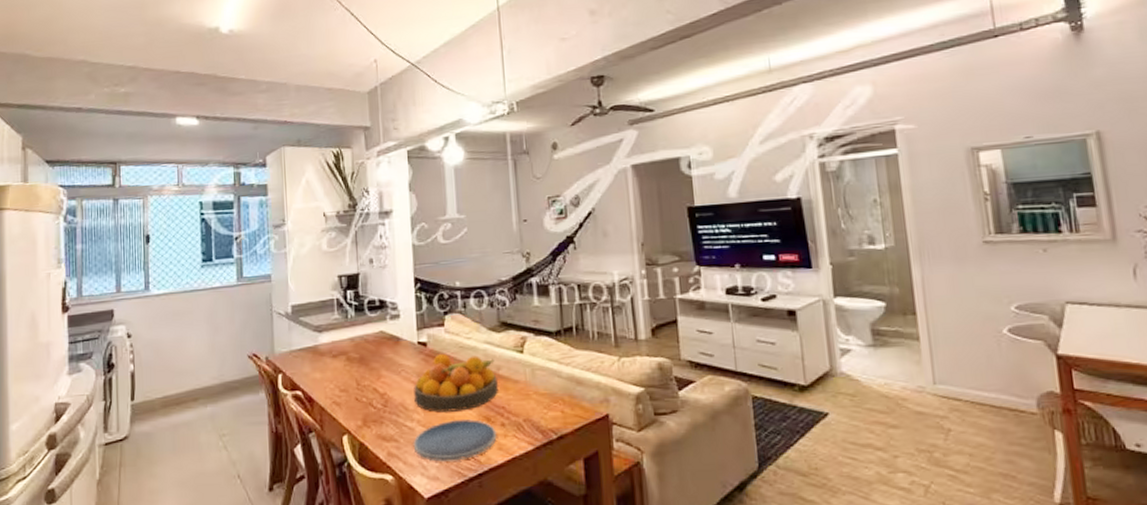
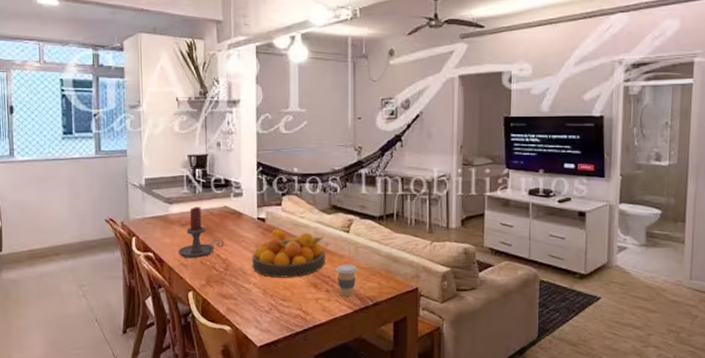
candle holder: none [330,334,381,394] -> present [178,207,224,258]
plate: present [413,419,497,462] -> none [249,285,322,318]
coffee cup: none [511,390,536,431] -> present [336,264,357,297]

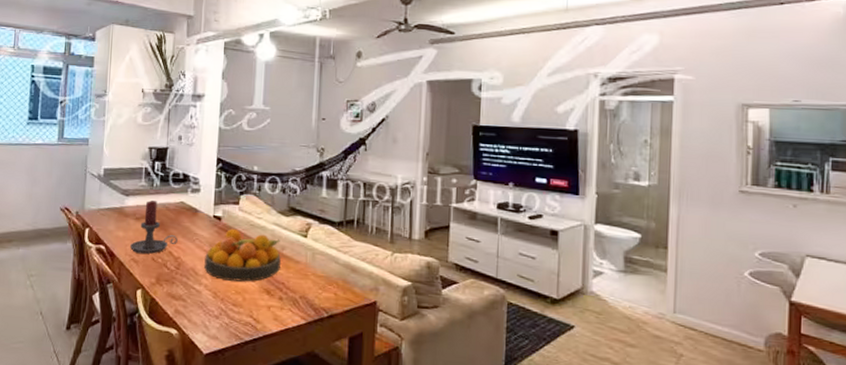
coffee cup: present [336,264,357,297] -> none [291,271,313,306]

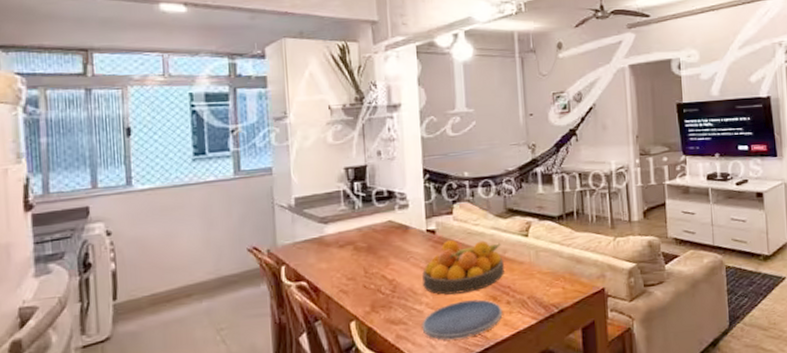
candle holder: present [130,200,177,254] -> none [337,224,390,283]
plate: none [198,289,274,325] -> present [421,299,503,340]

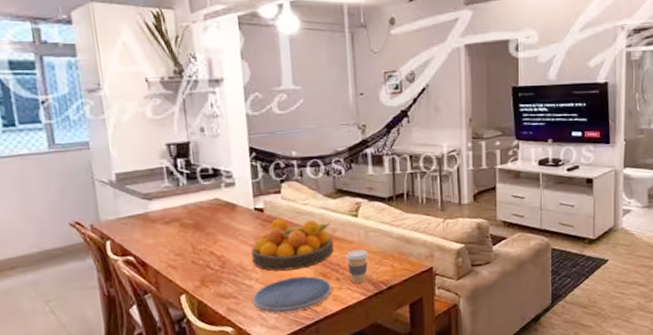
coffee cup: none [516,270,539,307] -> present [346,249,369,284]

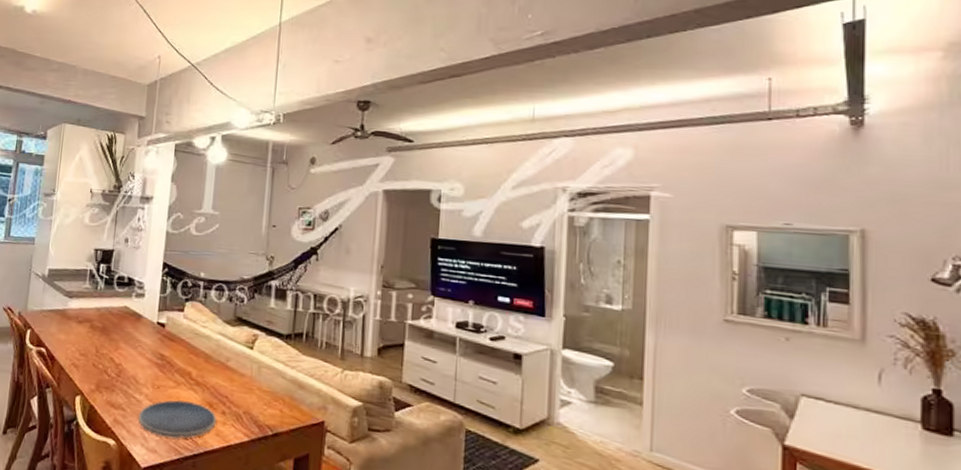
fruit bowl: present [251,218,334,271] -> none [146,336,225,393]
coffee cup: present [346,249,369,284] -> none [235,384,258,423]

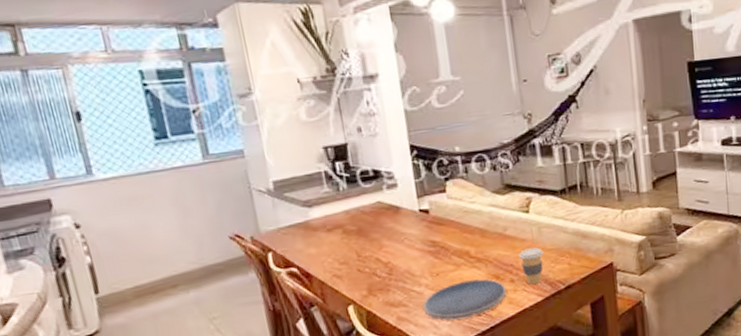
coffee cup: none [235,384,258,423] -> present [519,247,543,285]

